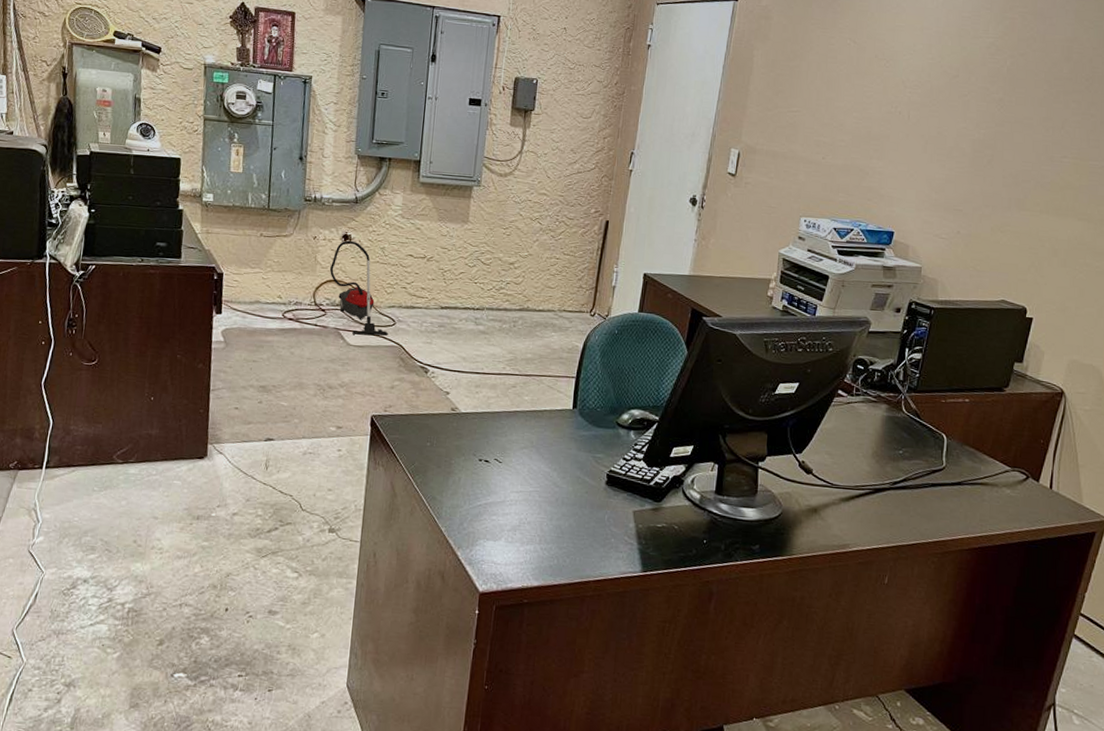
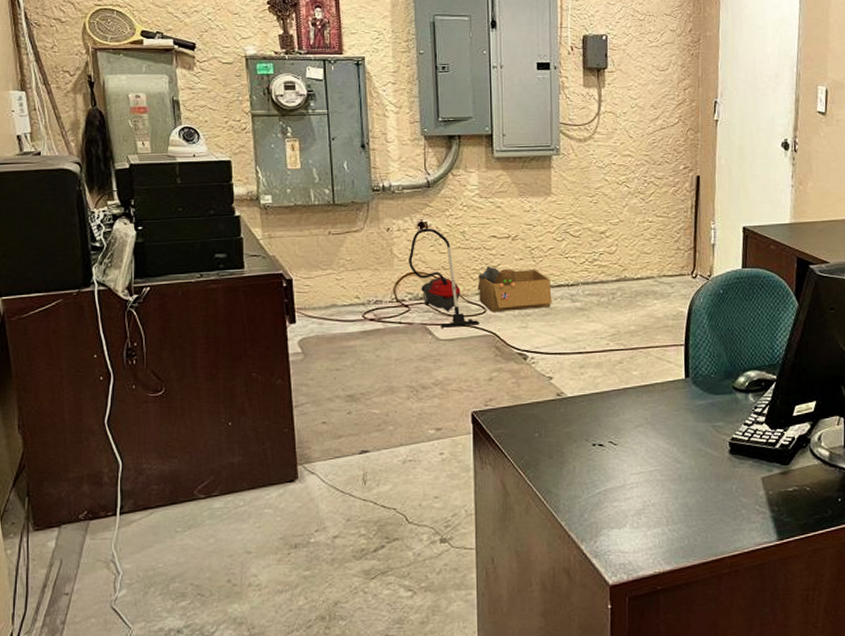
cardboard box: none [390,282,458,327] -> present [477,266,552,313]

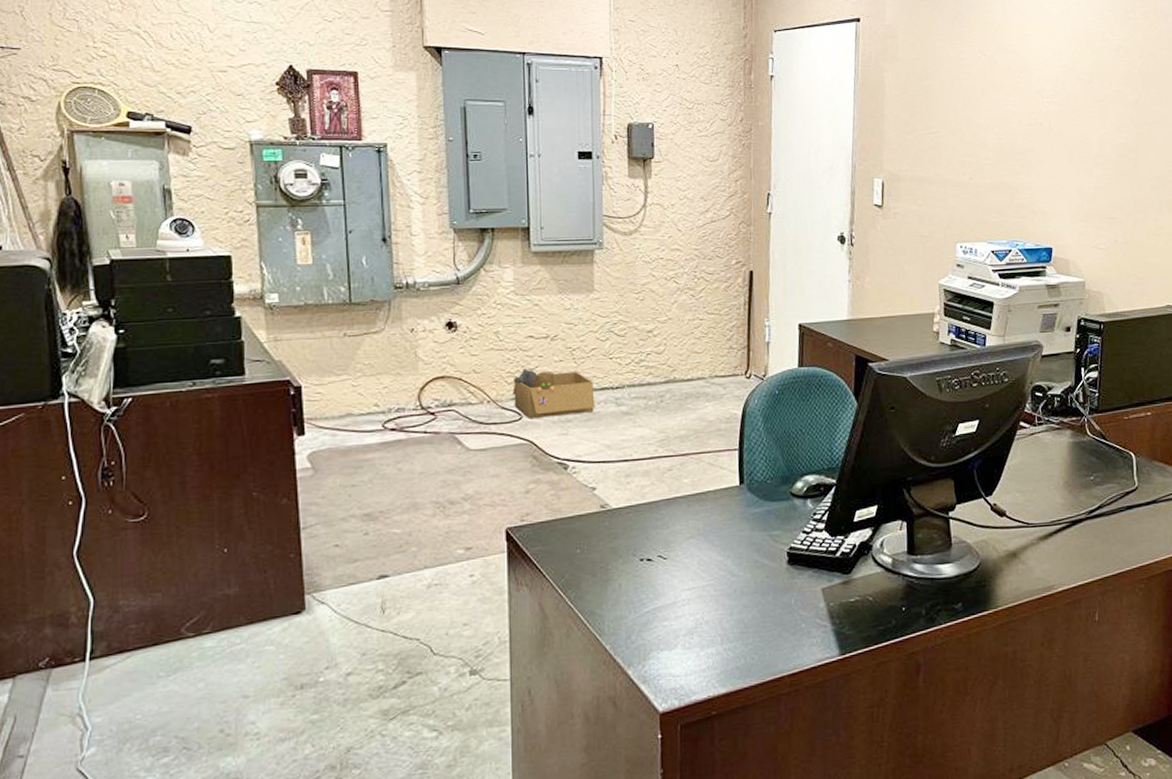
vacuum cleaner: present [408,228,479,328] -> none [434,328,515,437]

